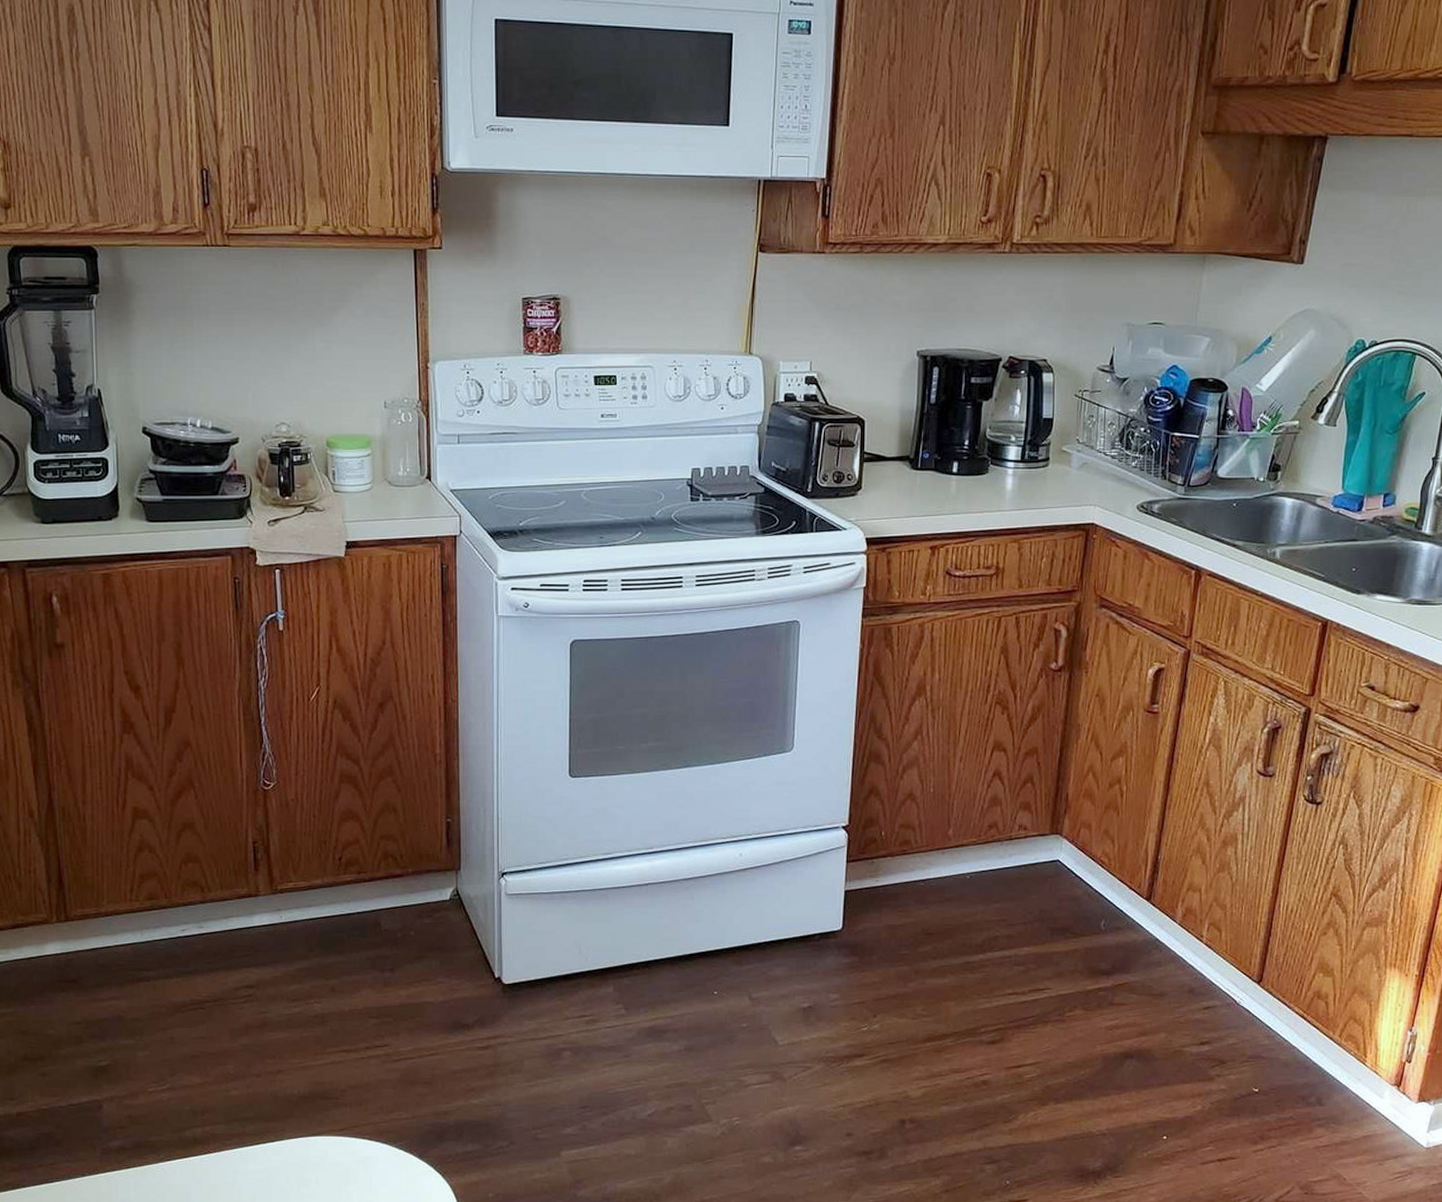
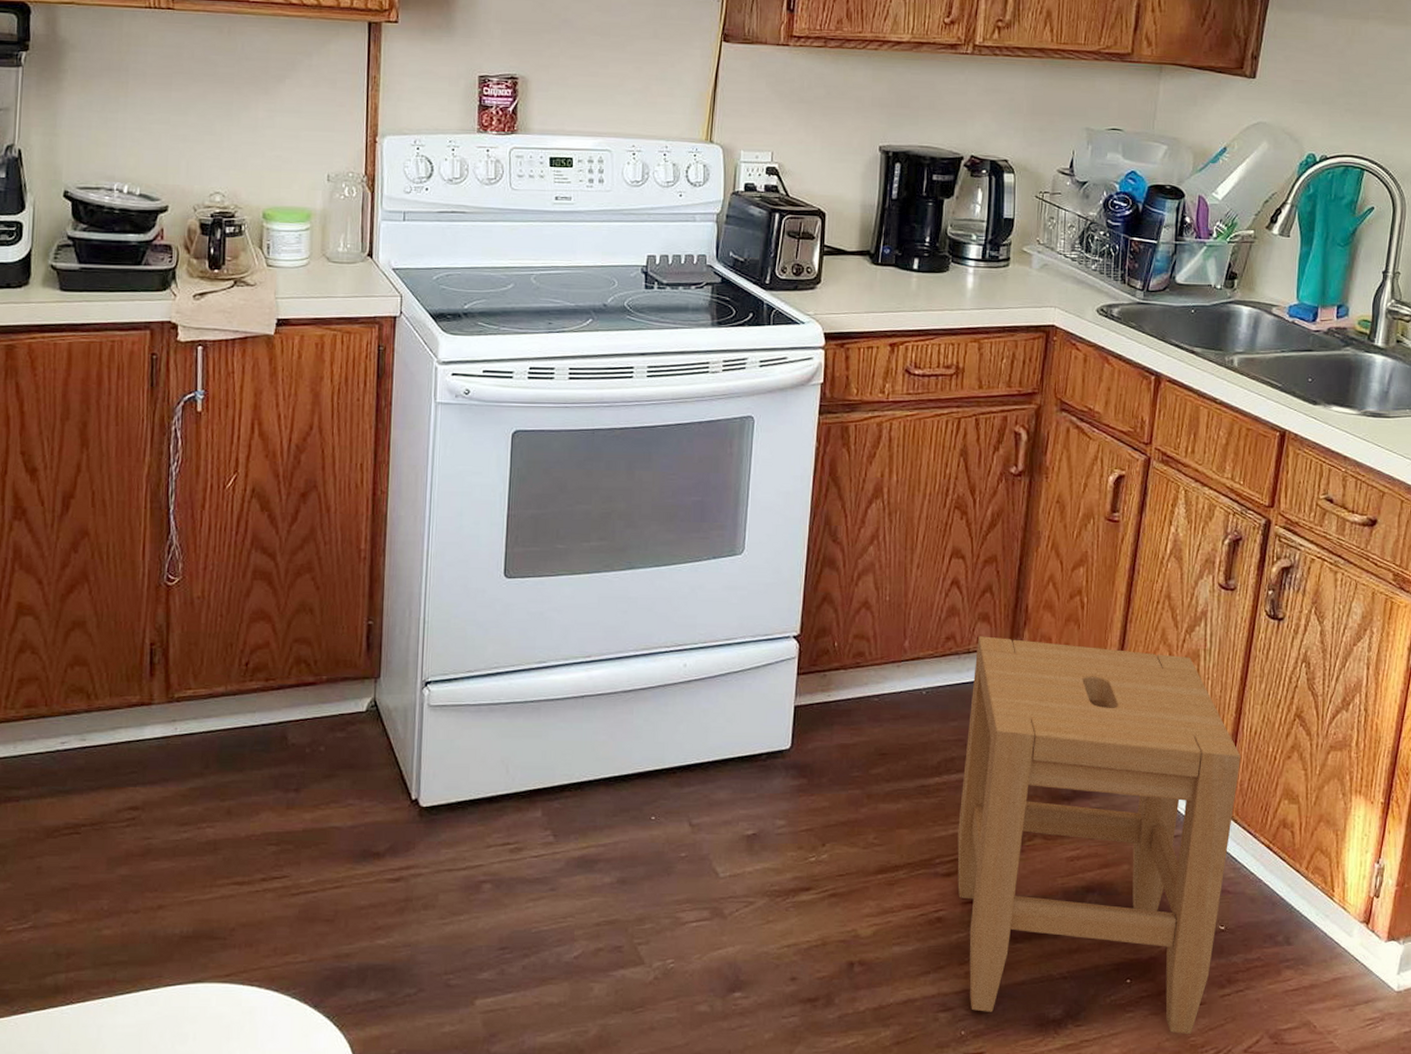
stool: none [1001,824,1277,1186] -> present [957,636,1241,1035]

